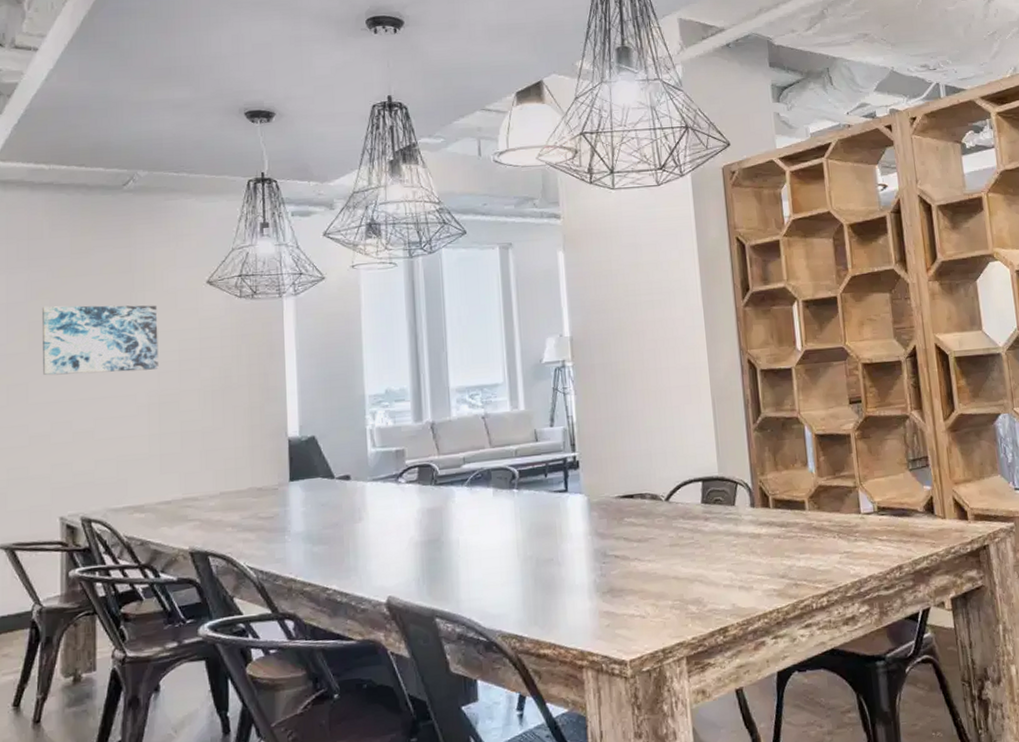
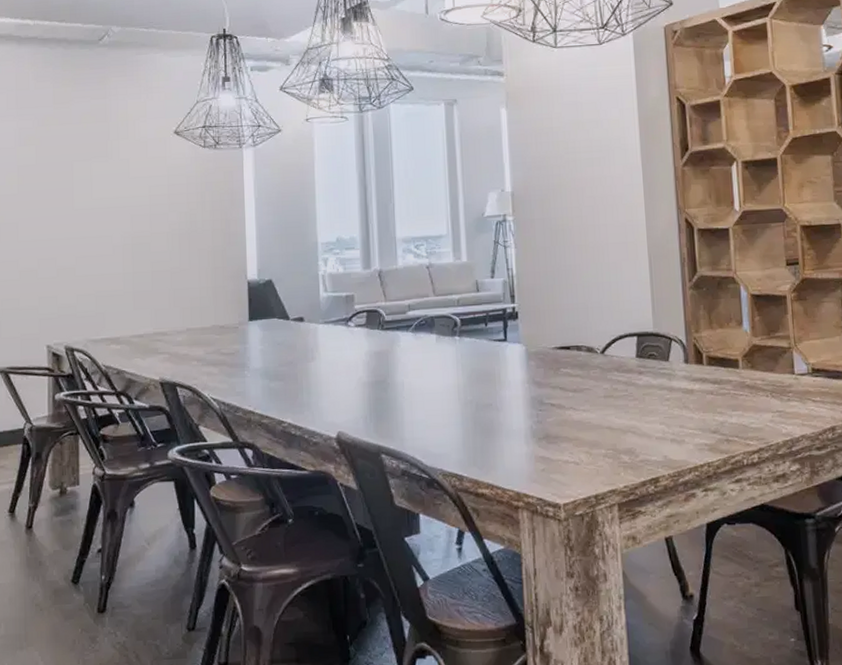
wall art: present [41,305,159,376] -> none [29,152,132,216]

